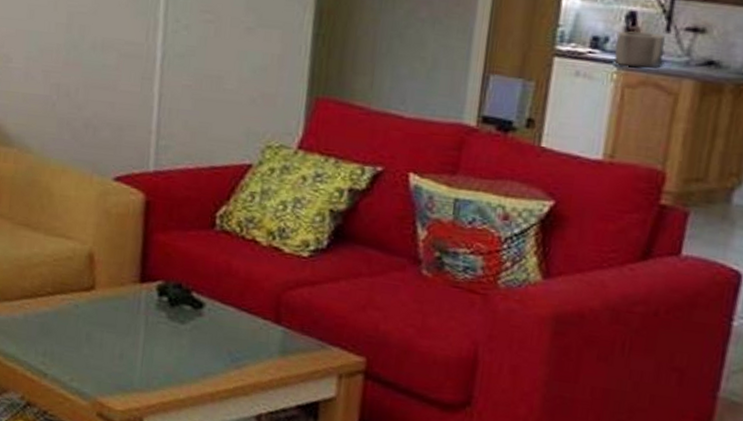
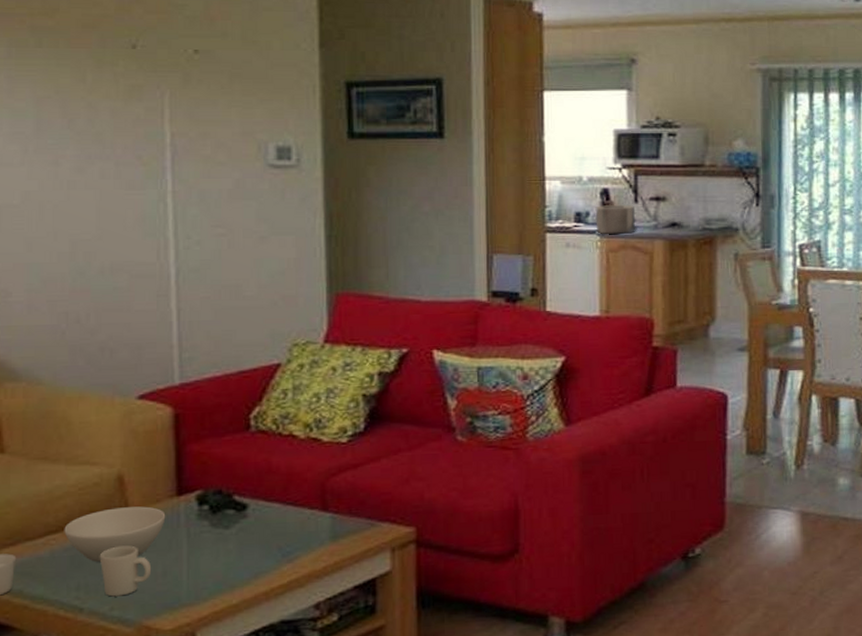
soup bowl: none [37,284,128,334] -> present [64,506,166,563]
mug: none [66,321,111,370] -> present [100,545,152,597]

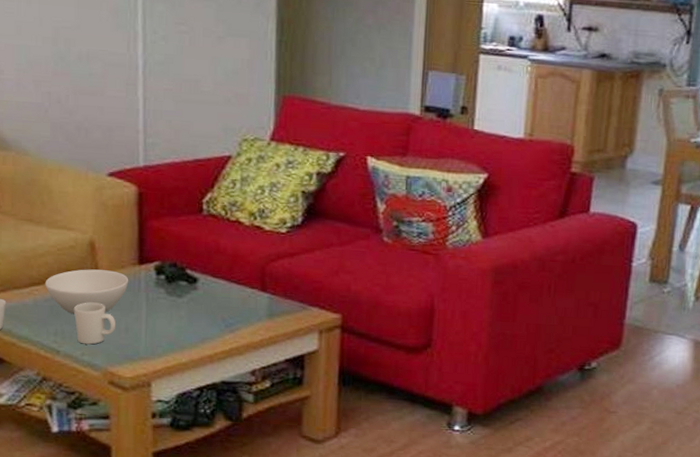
toaster: present [596,204,637,235] -> none [527,31,569,62]

